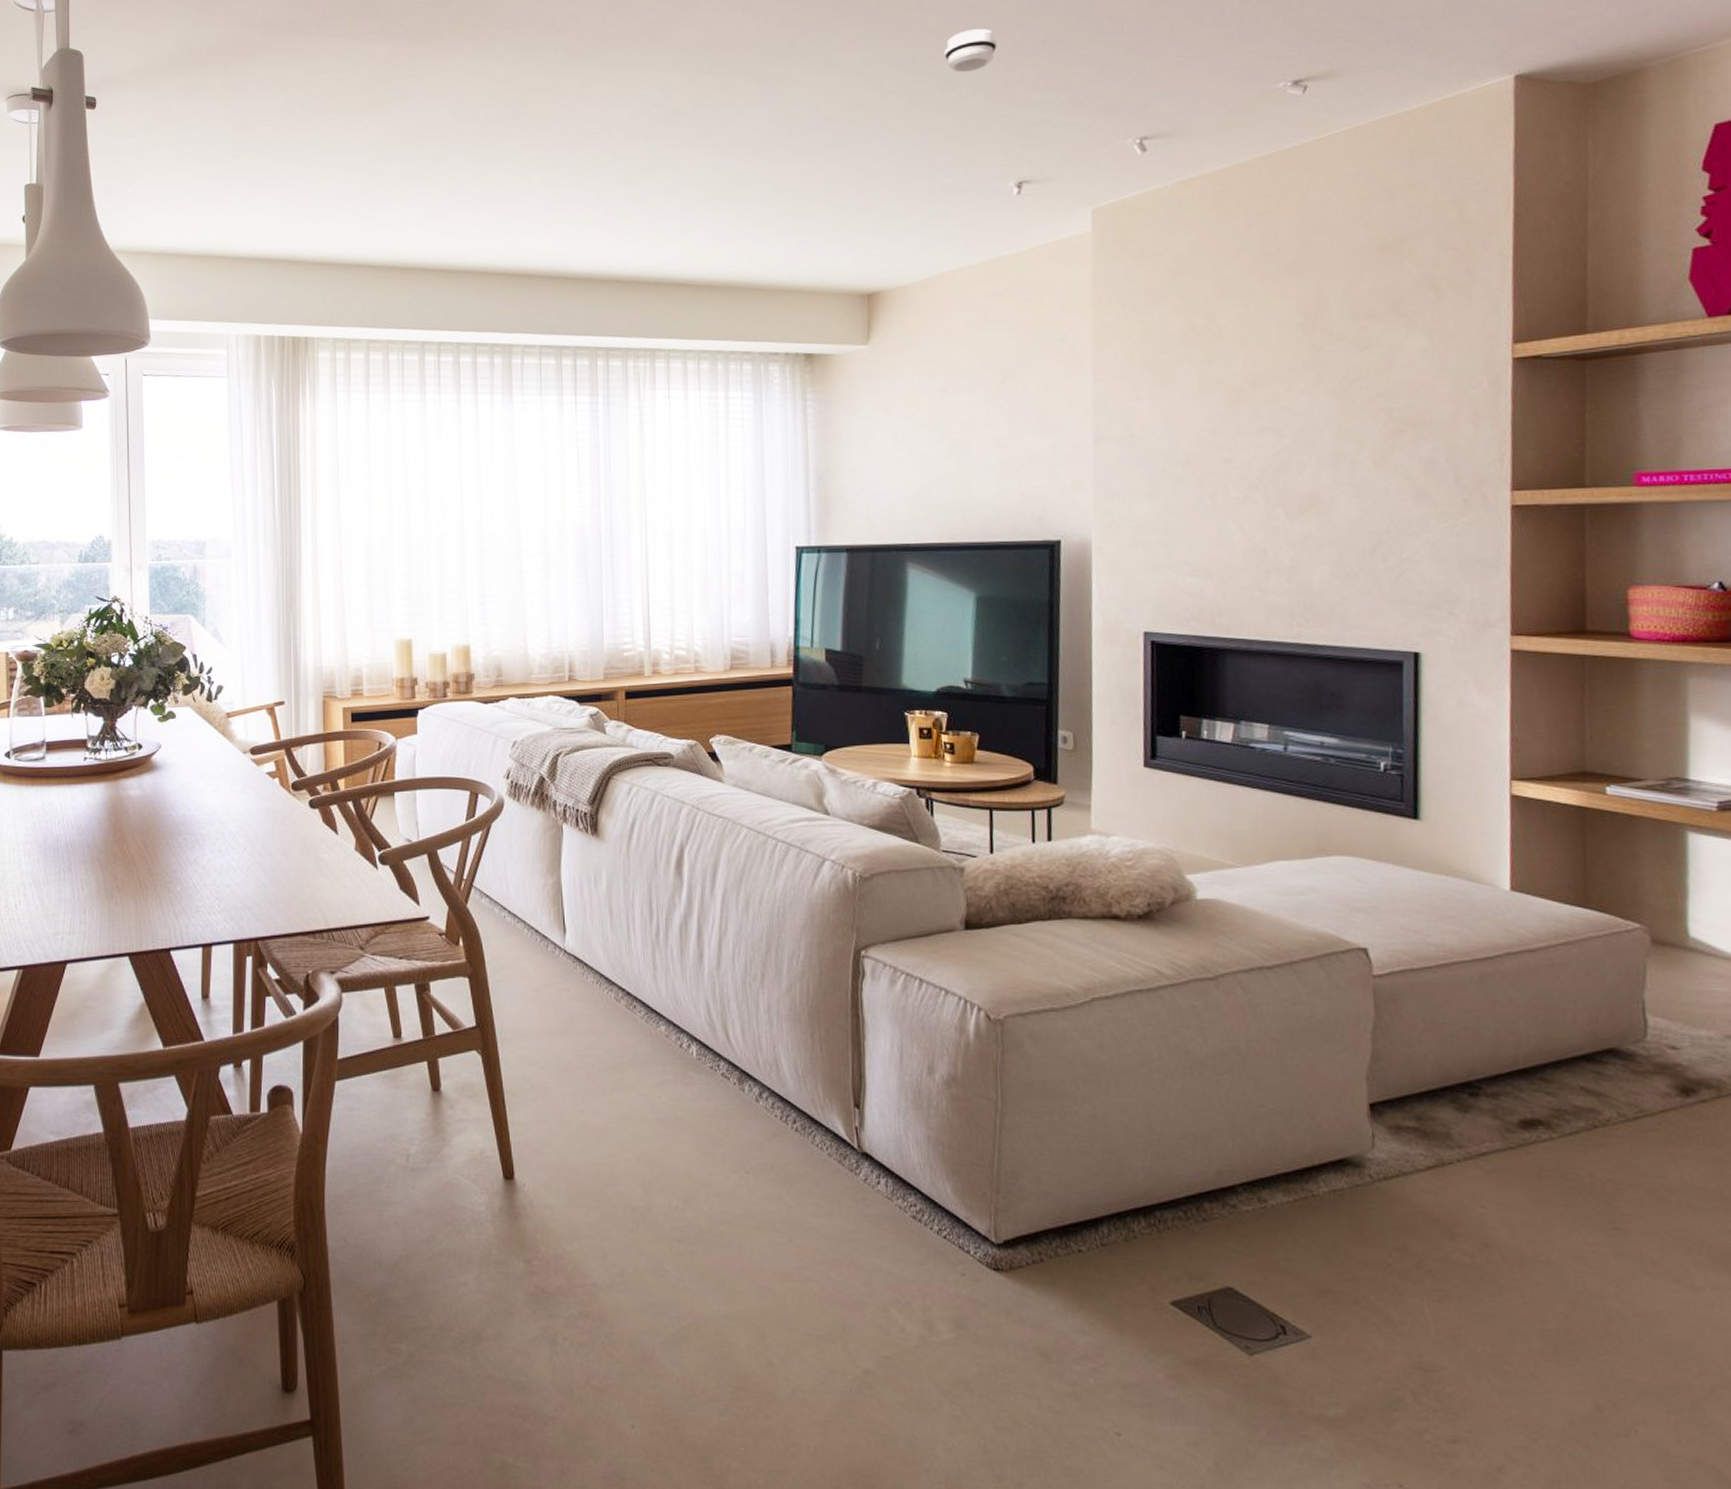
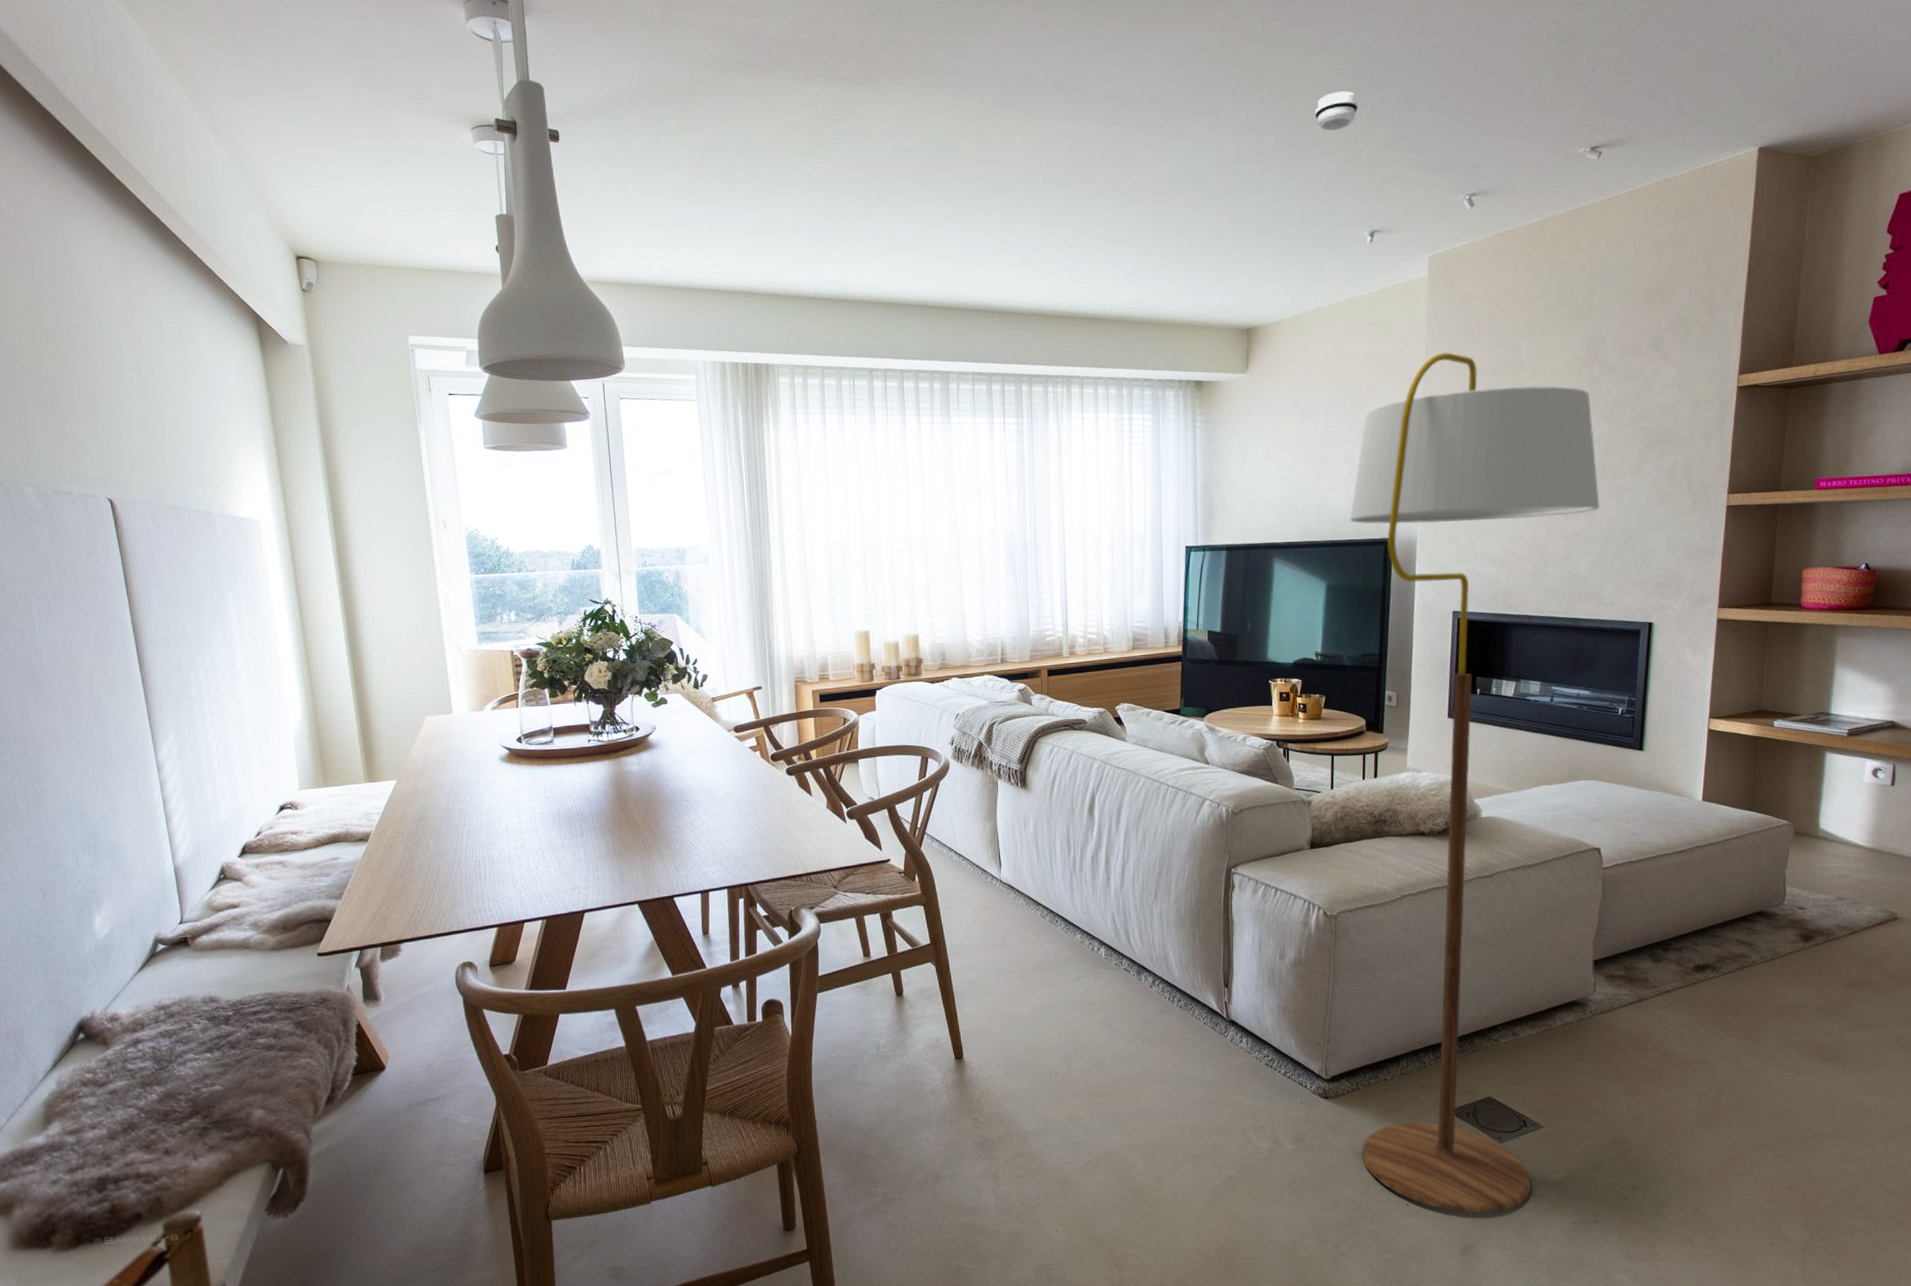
floor lamp: none [1003,319,1335,1458] -> present [1350,352,1600,1214]

